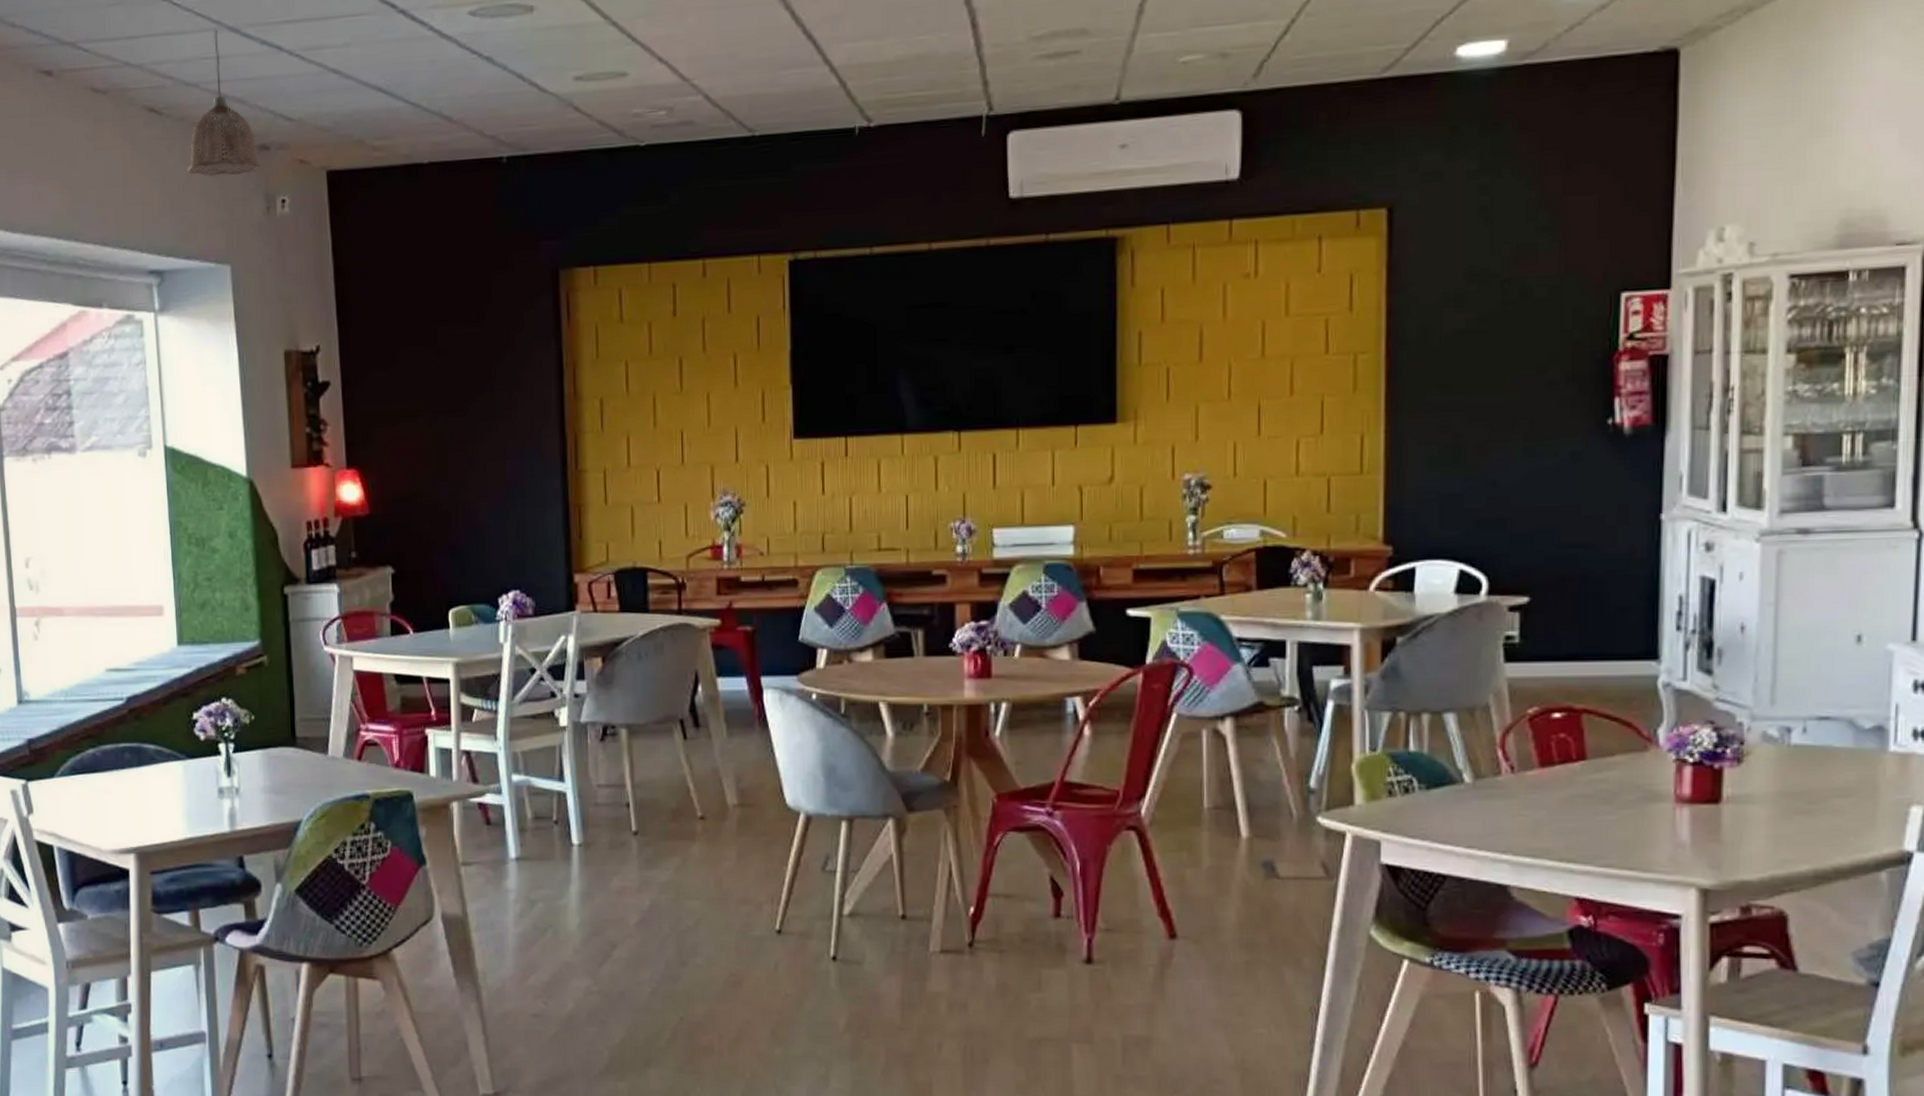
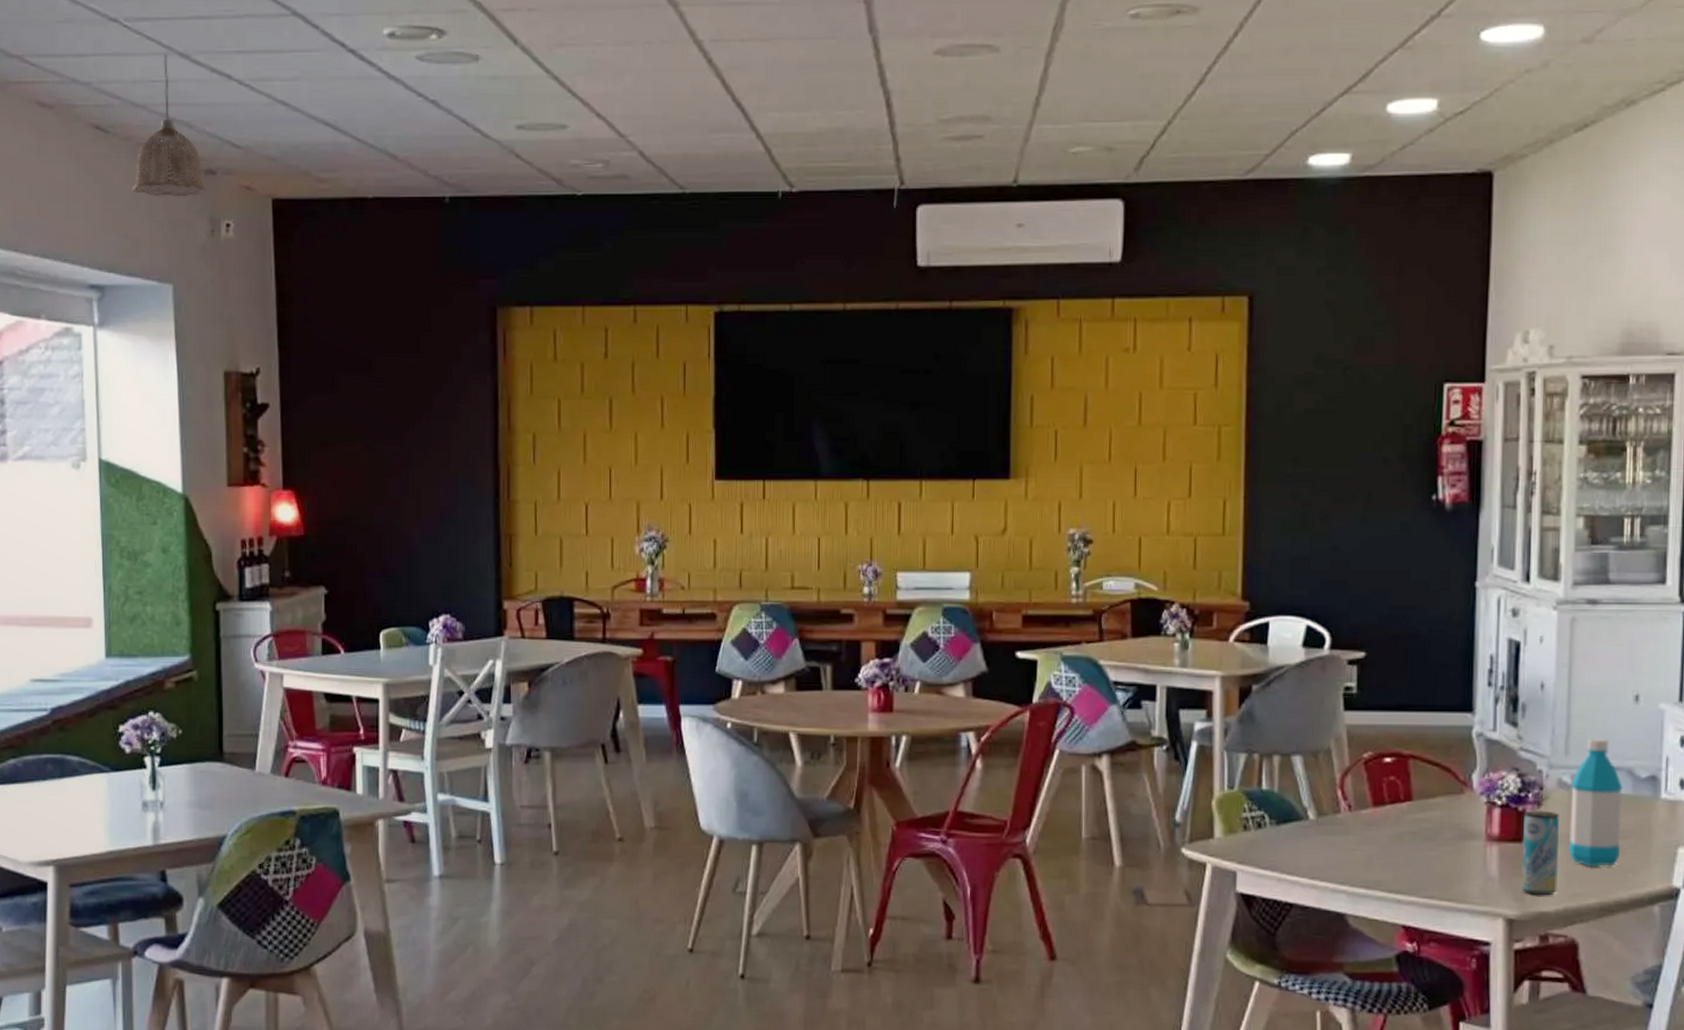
beverage can: none [1718,768,1765,863] -> present [1521,810,1560,896]
water bottle: none [1775,685,1842,830] -> present [1568,738,1623,867]

